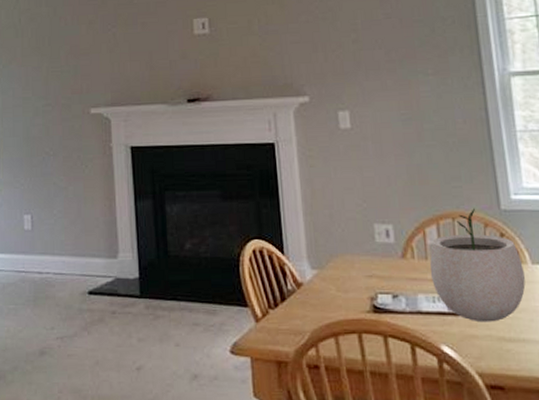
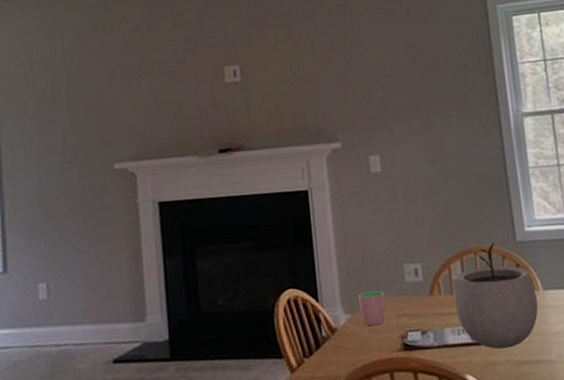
cup: none [325,248,354,284] -> present [358,290,386,327]

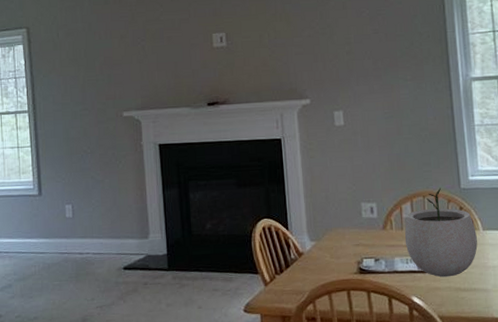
cup: present [358,290,386,327] -> none [322,223,345,253]

